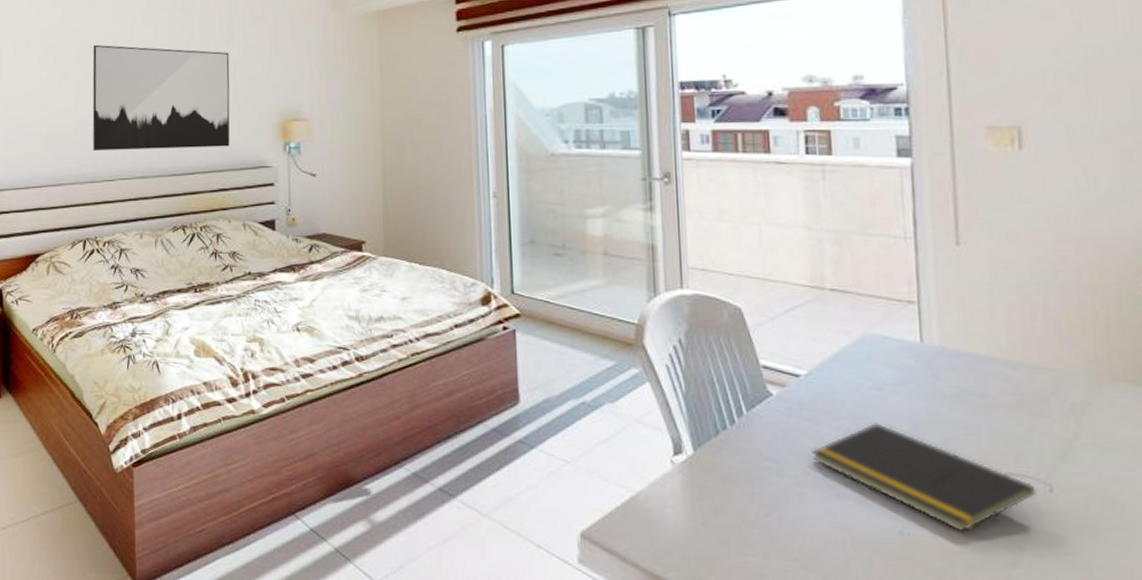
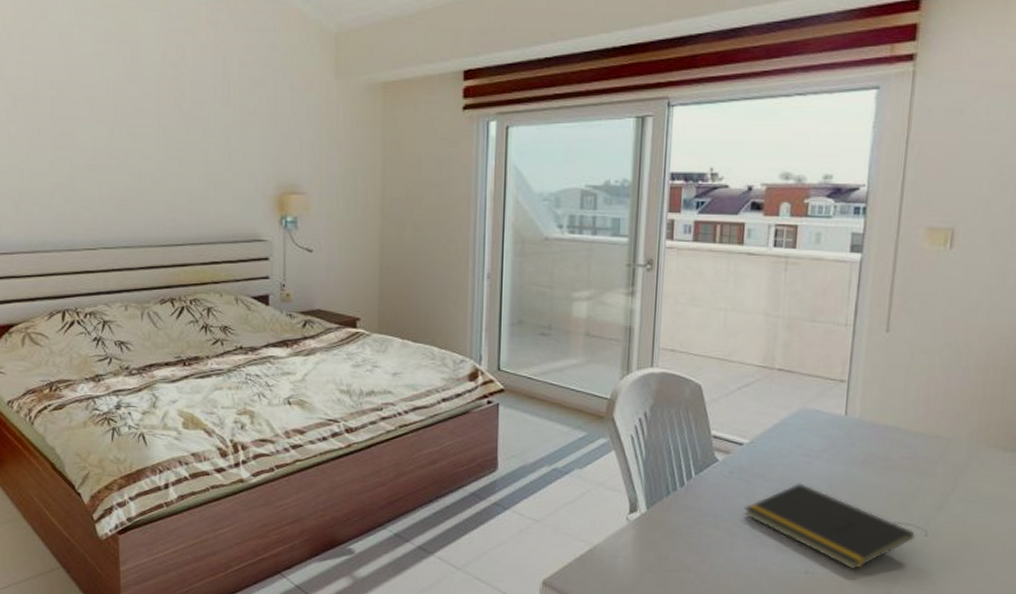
wall art: present [92,44,230,150] -> none [69,99,224,218]

